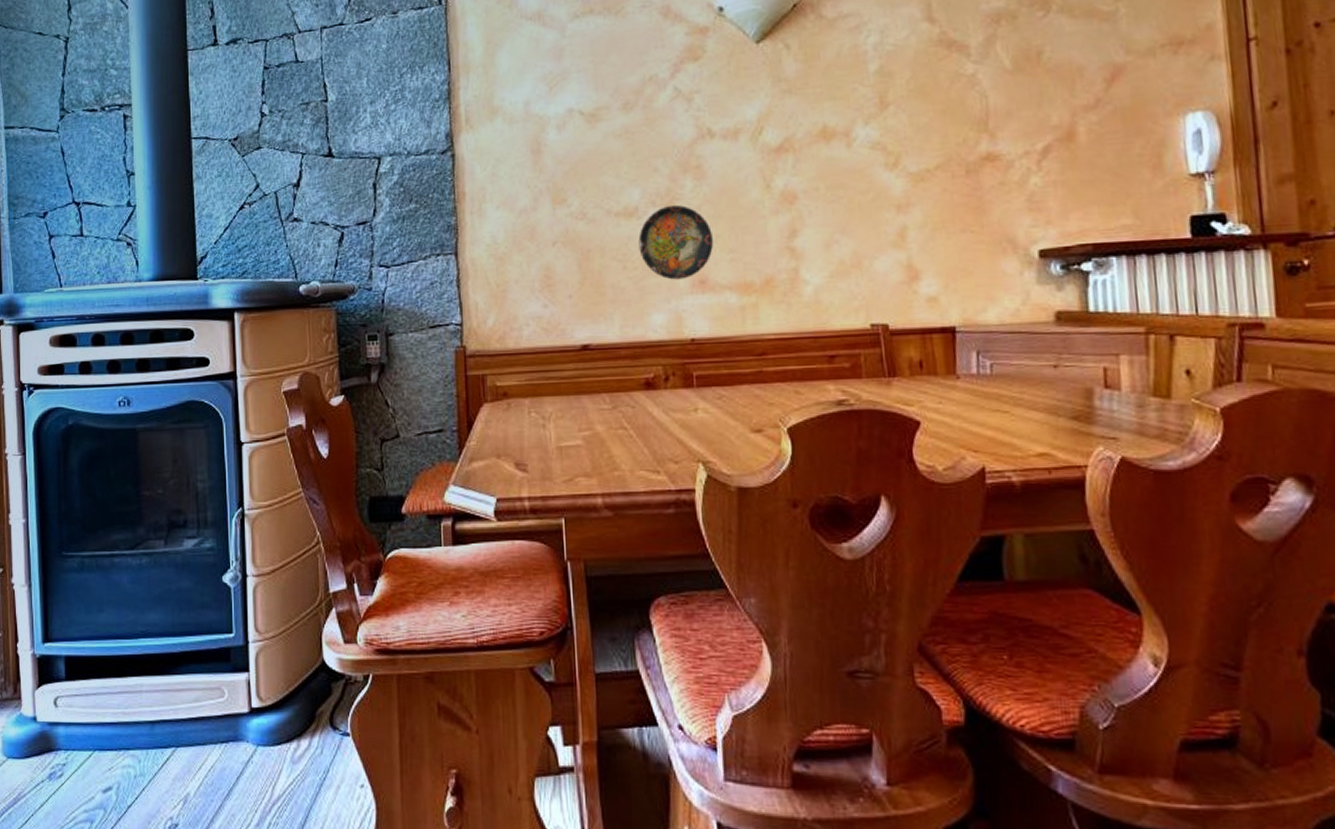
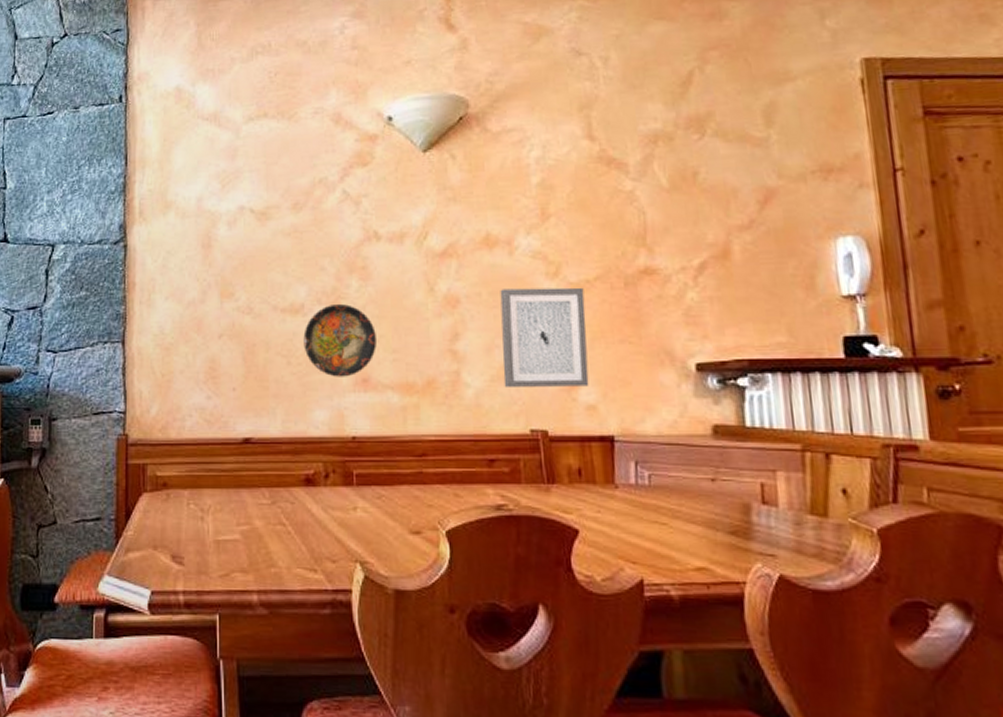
wall art: none [838,177,930,282] -> present [500,287,589,387]

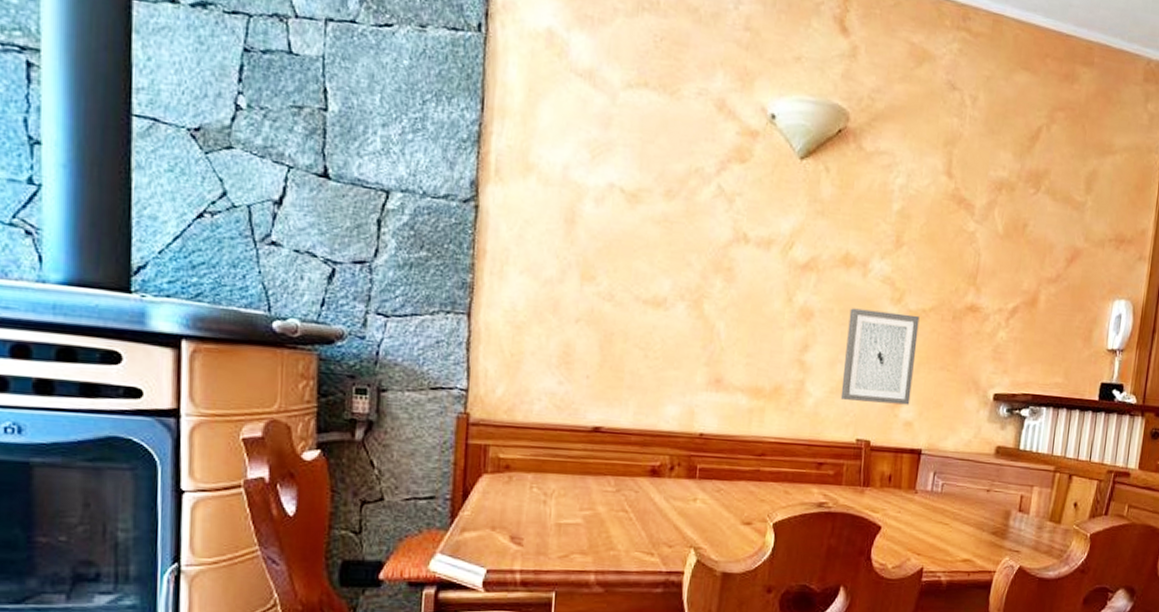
decorative plate: present [303,303,376,377] -> none [662,301,734,376]

